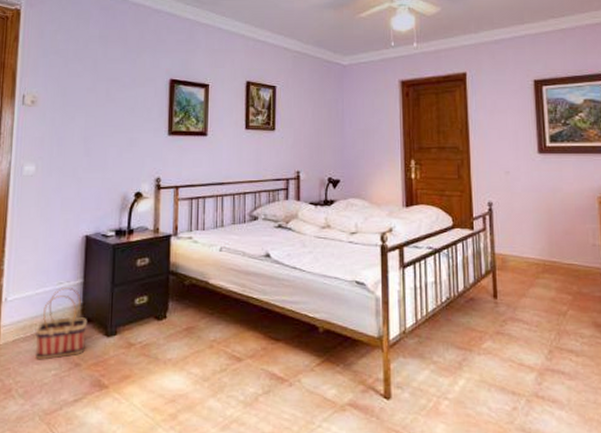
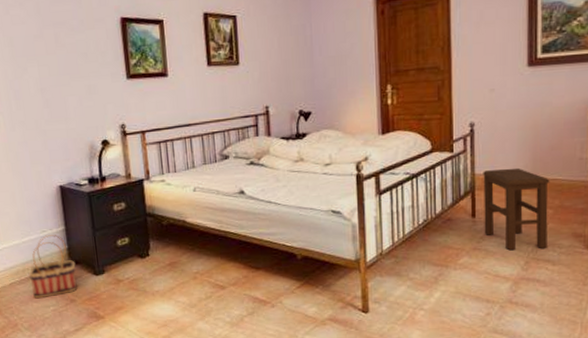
stool: none [502,249,569,337] -> present [483,167,550,251]

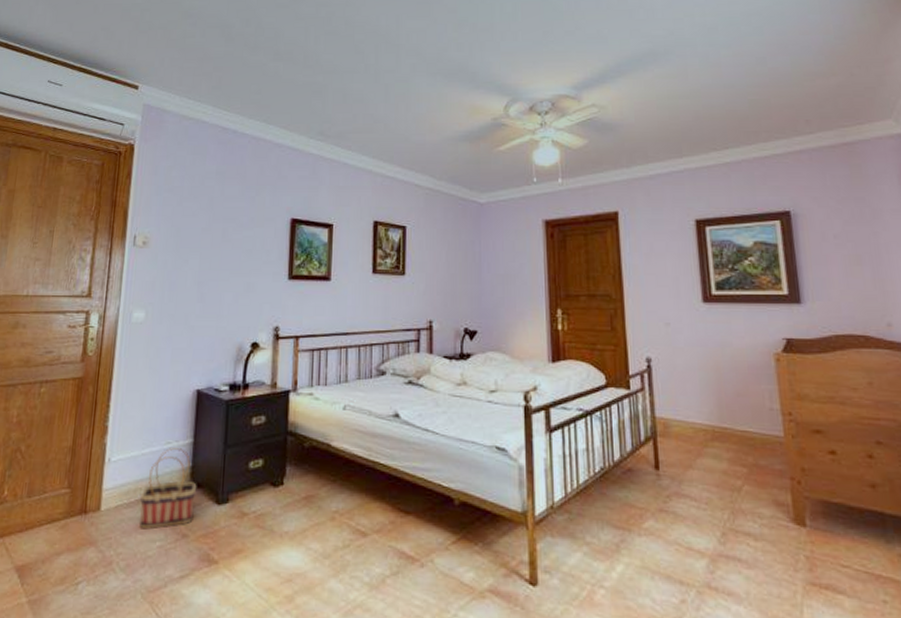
stool: present [483,167,550,251] -> none [664,413,746,517]

